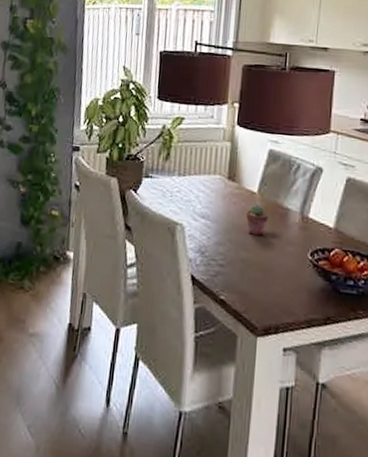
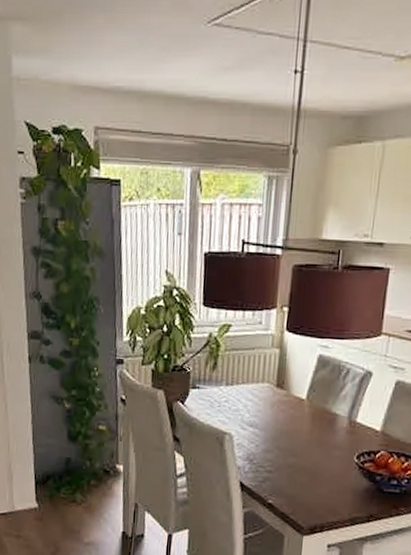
potted succulent: present [245,204,268,236] -> none [293,411,316,441]

